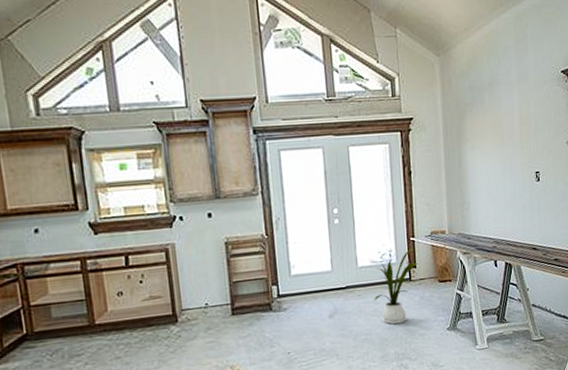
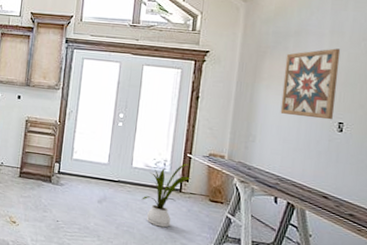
wall art: none [484,96,531,173] -> present [280,48,341,120]

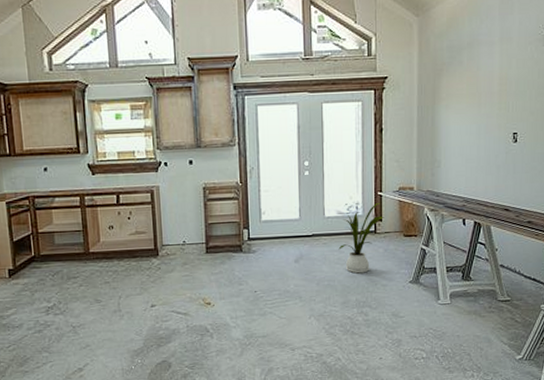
wall art: present [280,48,341,120] -> none [461,56,510,133]

